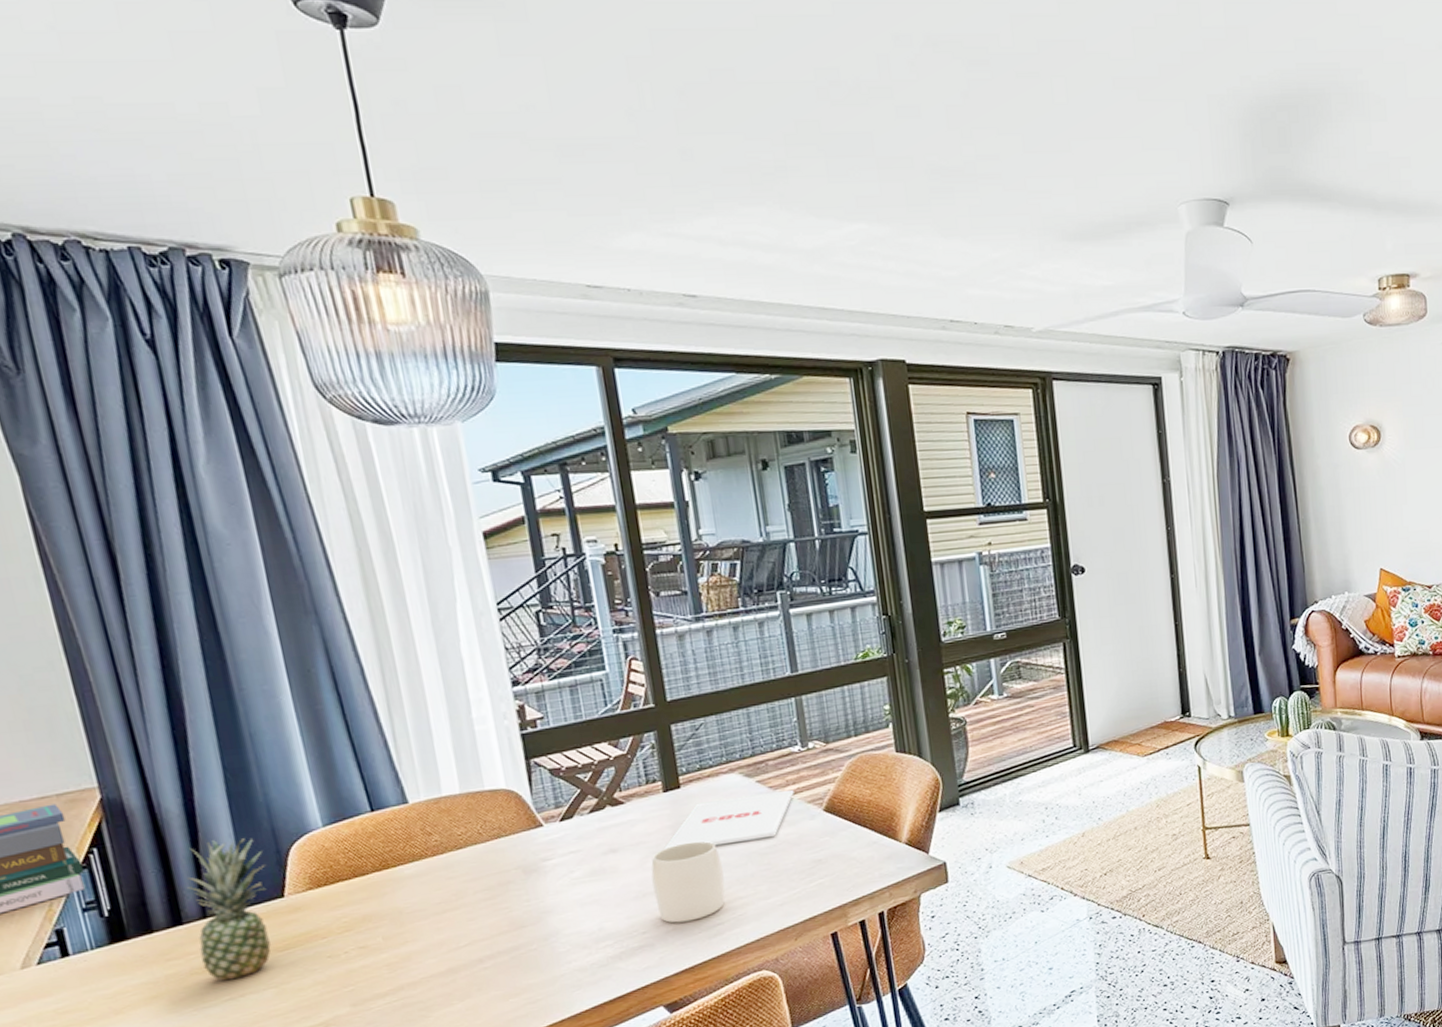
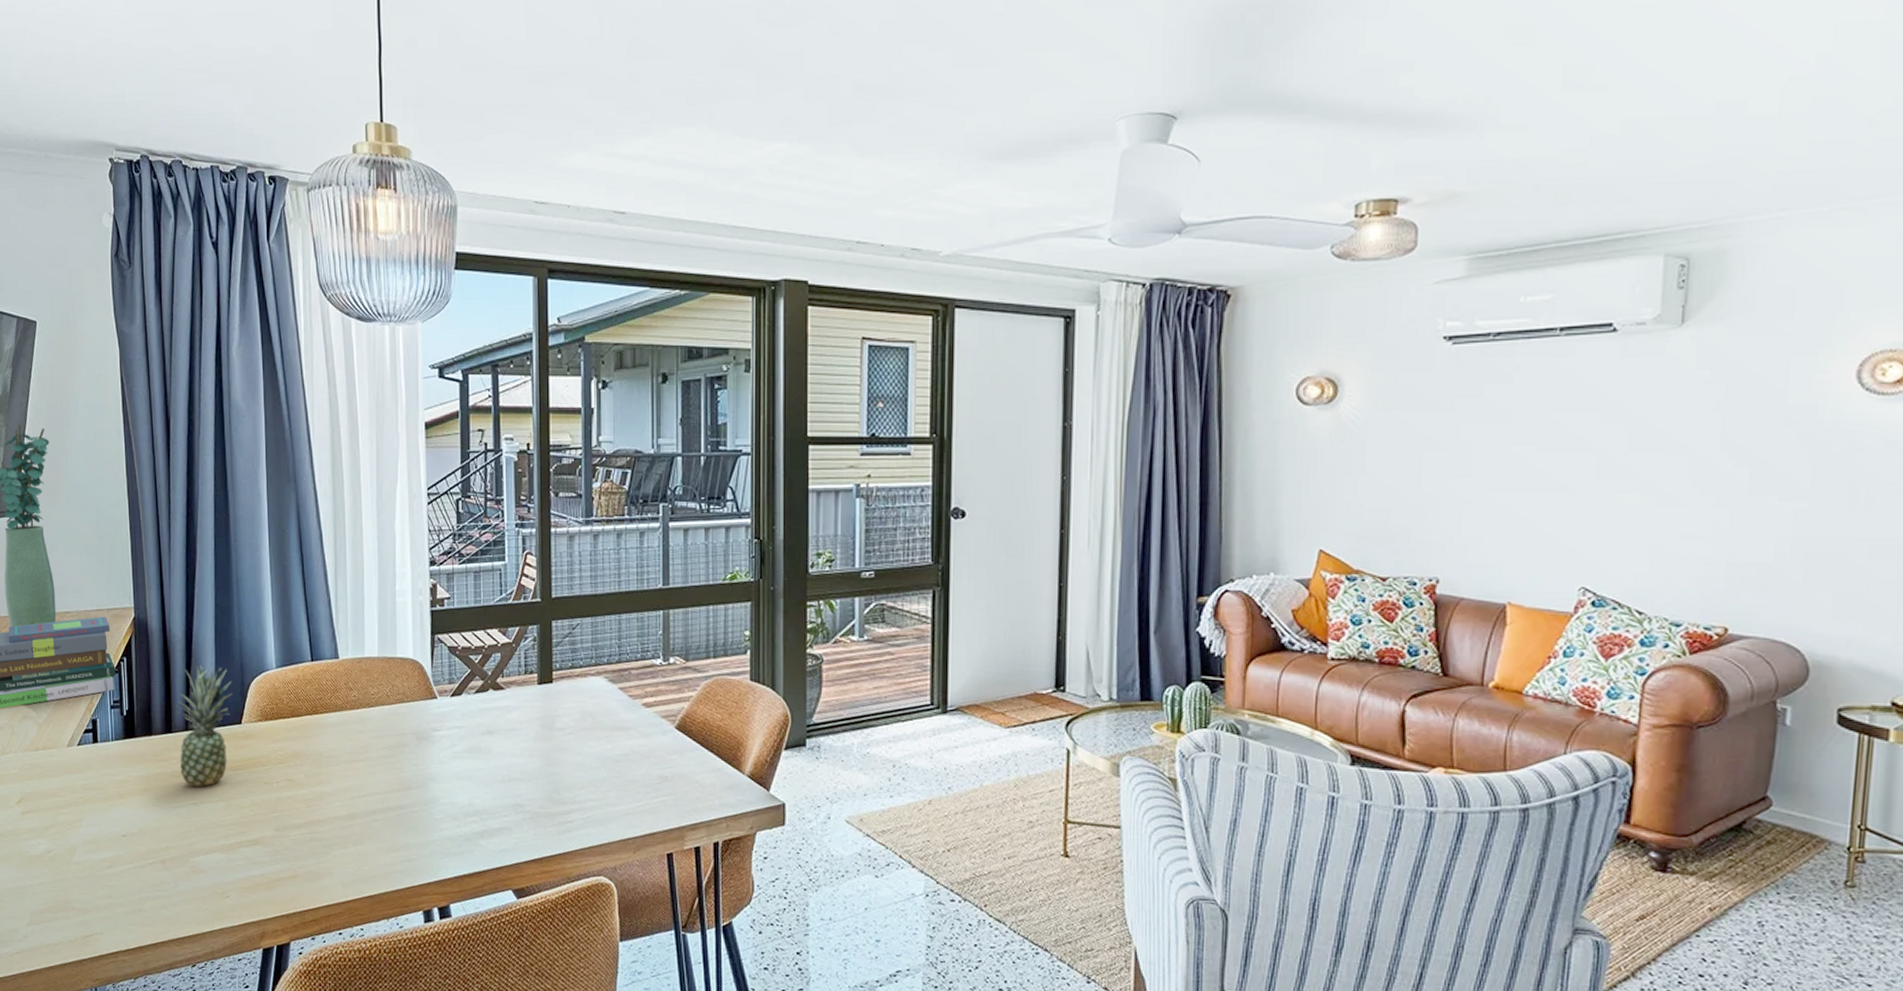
mug: present [651,841,725,923] -> none [518,736,579,814]
magazine: present [663,789,794,849] -> none [531,700,651,746]

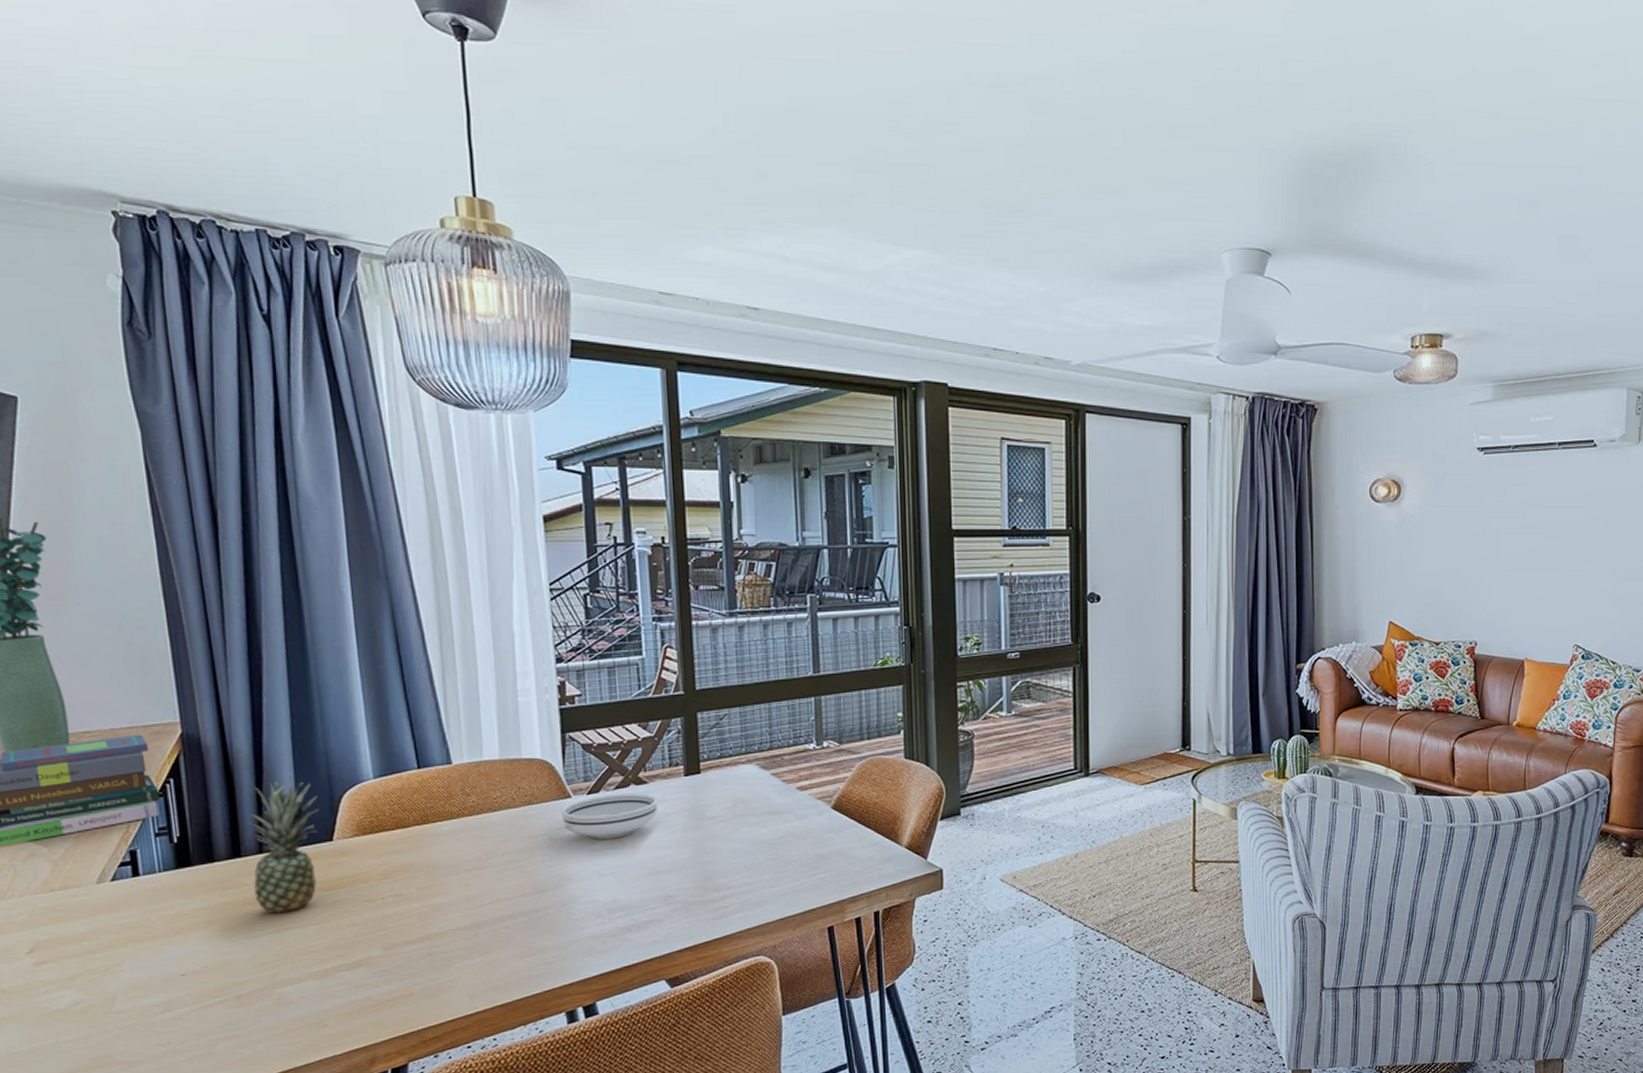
bowl: none [427,698,513,743] -> present [560,793,658,839]

